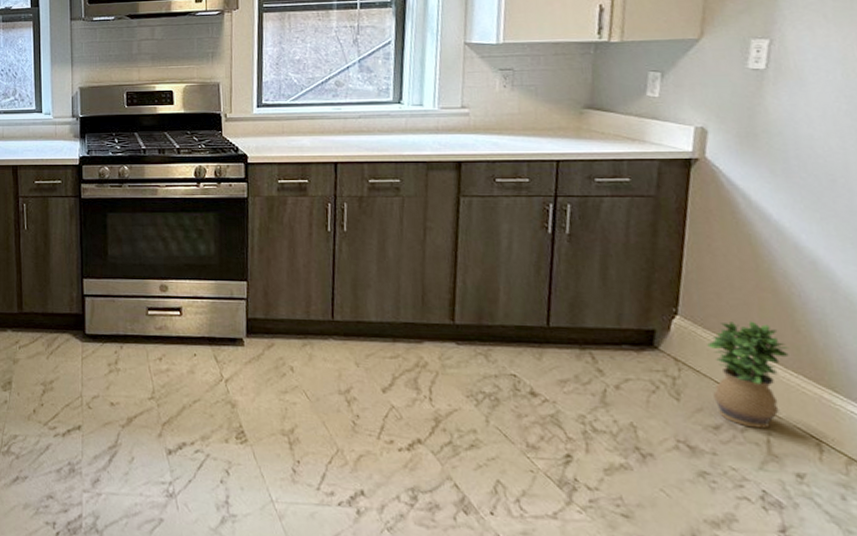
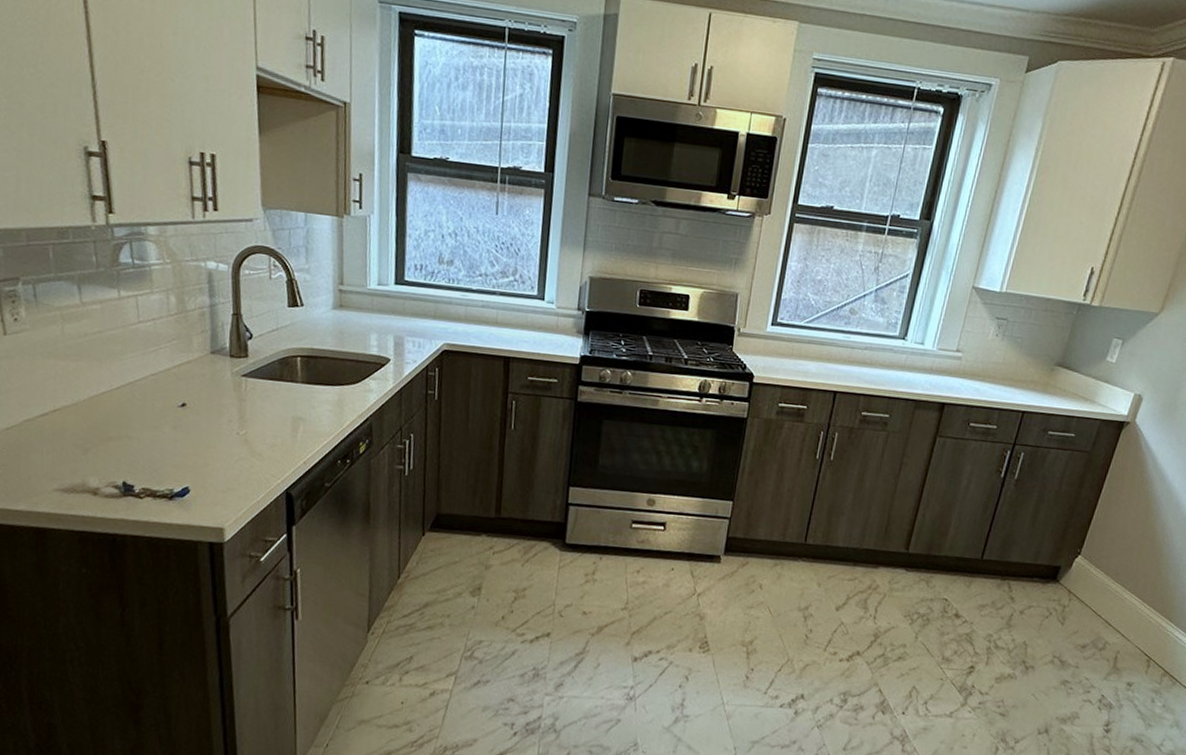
potted plant: present [707,321,790,429] -> none [1088,563,1150,648]

